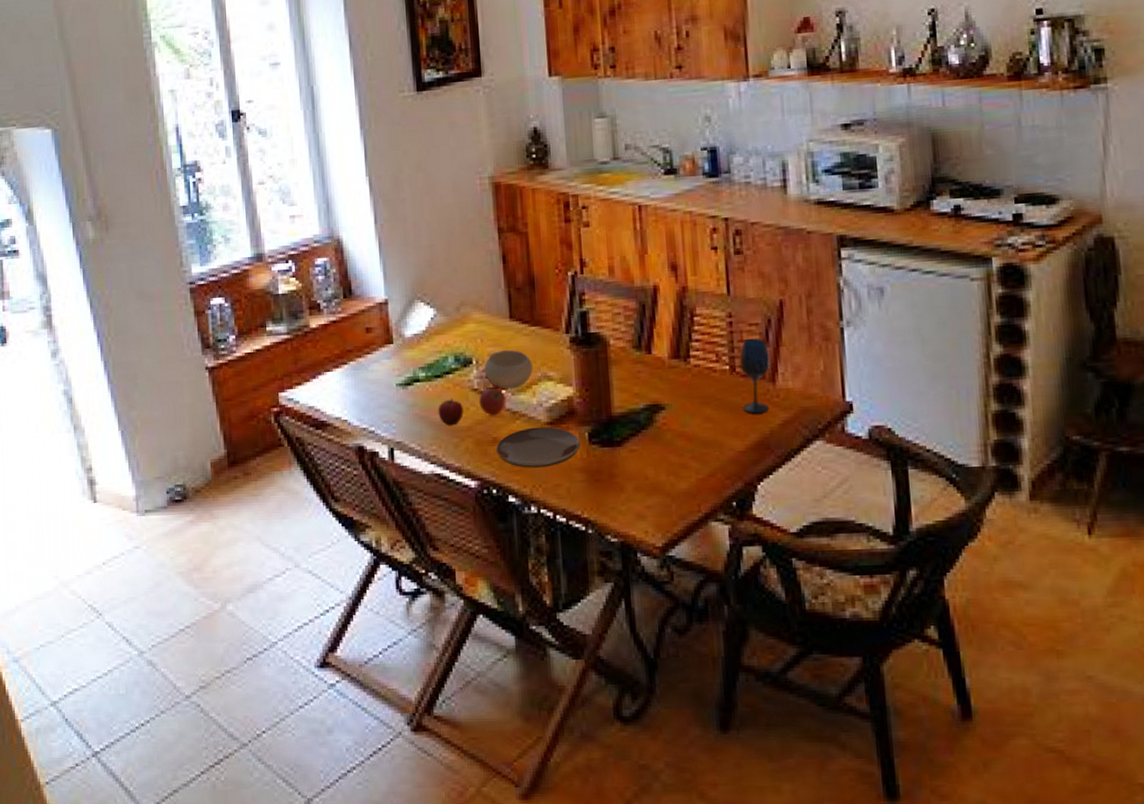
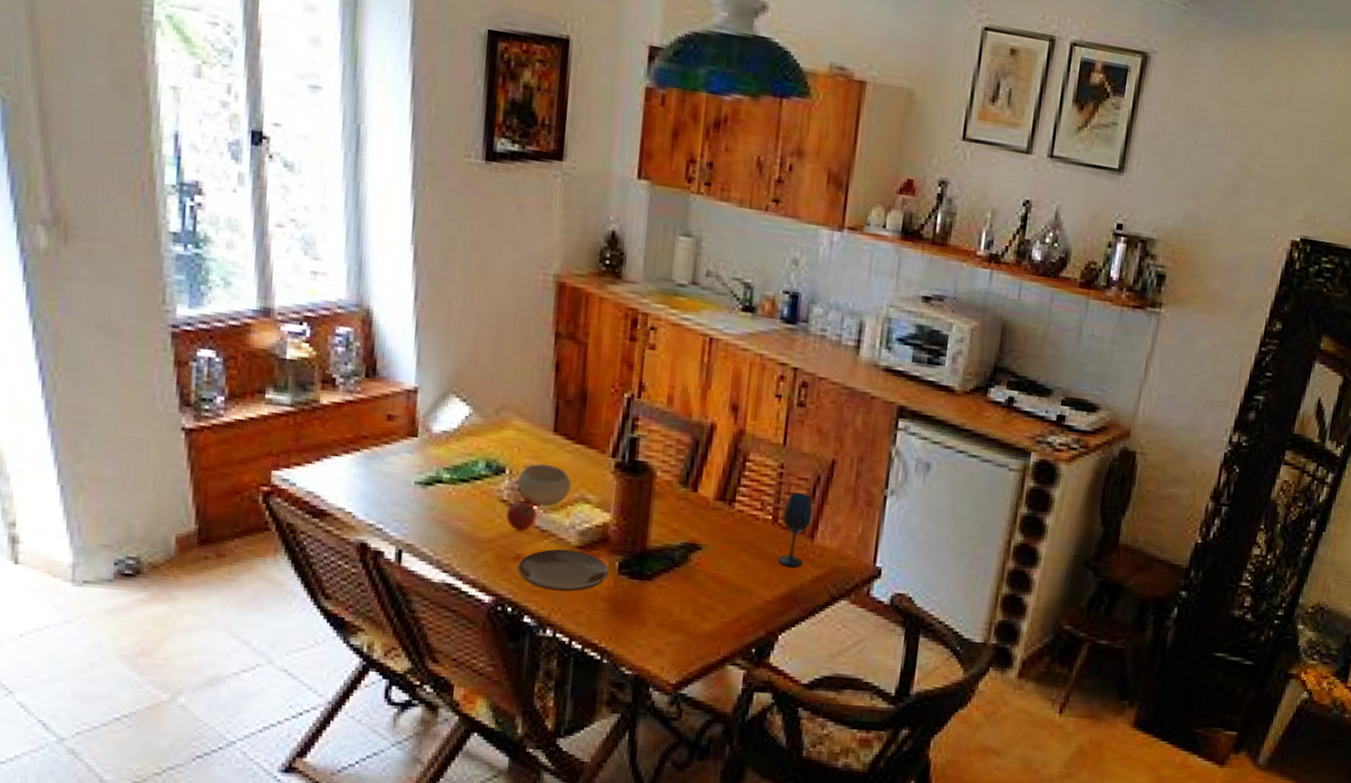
fruit: present [438,397,464,426] -> none [458,505,488,536]

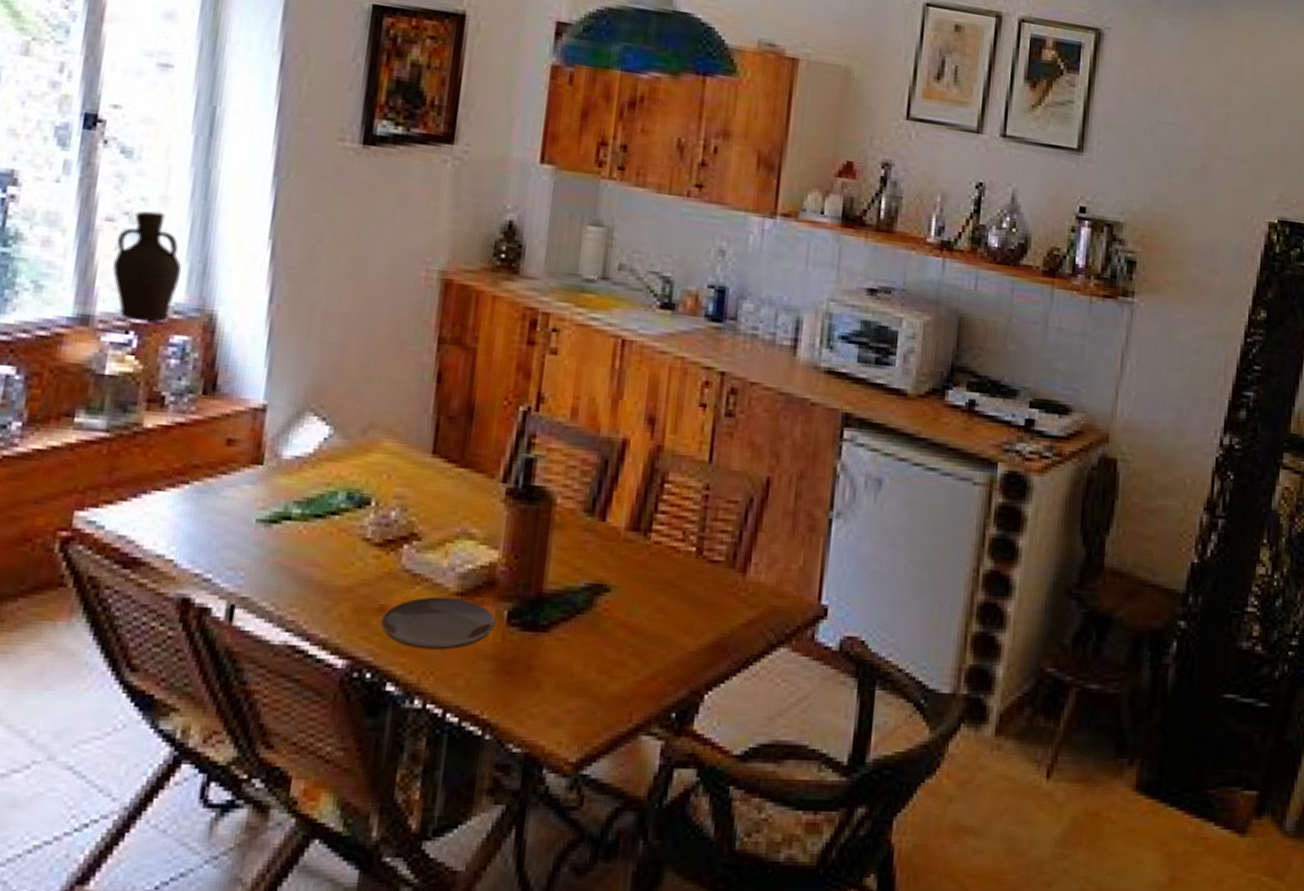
vase: none [286,218,342,315] -> present [113,210,182,322]
fruit: present [506,501,537,531] -> none [369,539,408,575]
bowl: present [518,464,571,507] -> none [385,493,452,545]
wineglass: present [778,493,813,567] -> none [703,518,745,609]

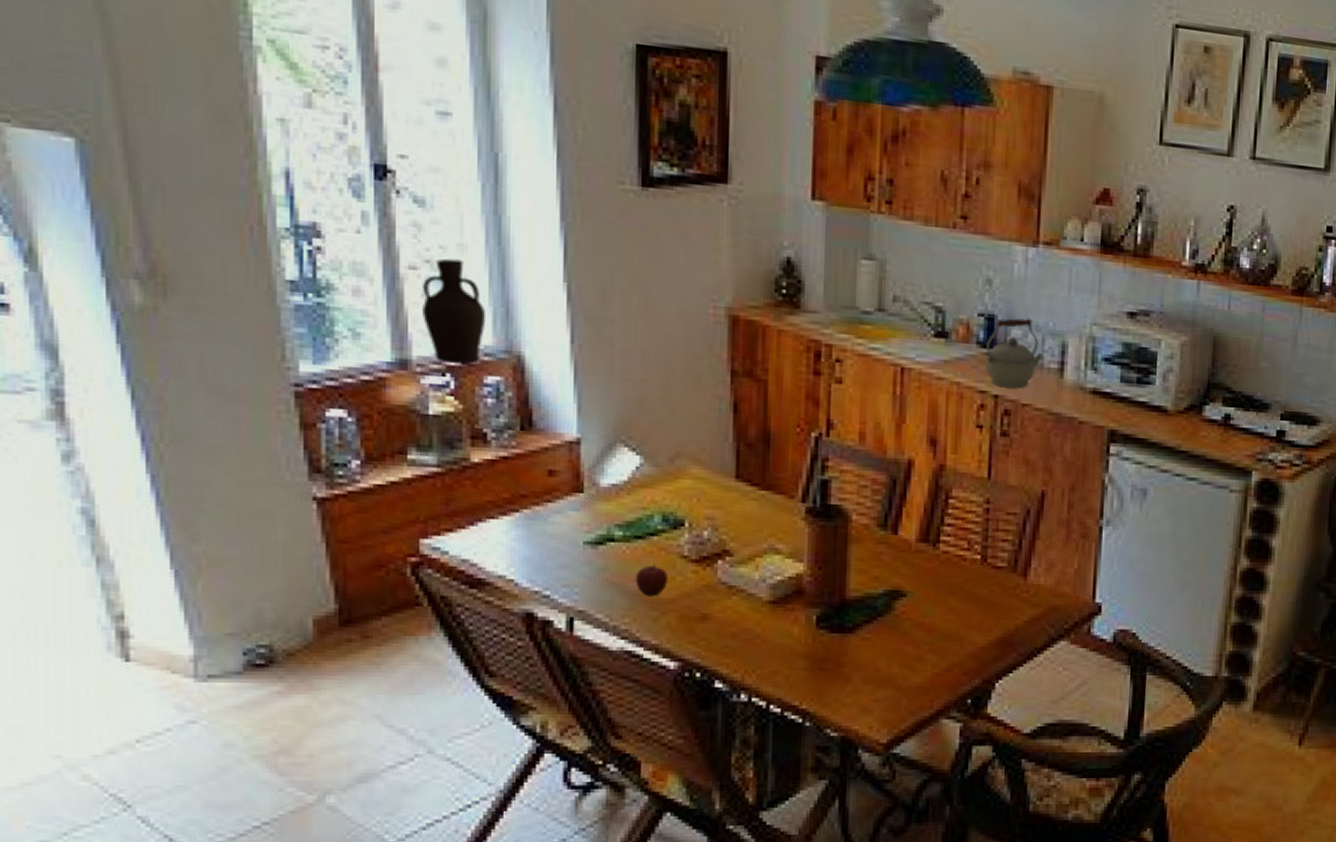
fruit: none [309,546,346,584] -> present [635,563,668,597]
plate: present [381,596,495,650] -> none [705,605,805,651]
kettle: none [713,291,777,366] -> present [985,318,1044,389]

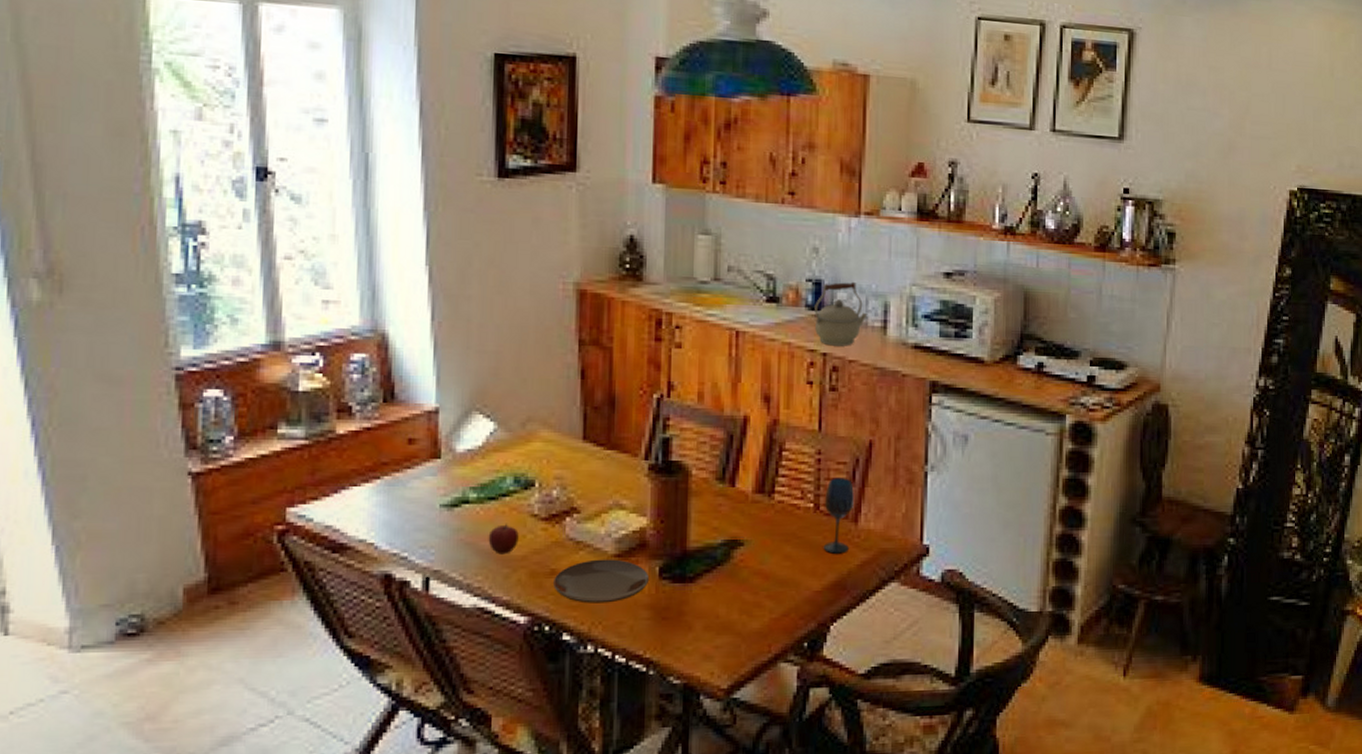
vase: present [422,258,487,365] -> none [296,248,354,344]
plate: none [705,605,805,651] -> present [553,559,648,604]
wineglass: none [990,529,1024,609] -> present [823,478,854,554]

